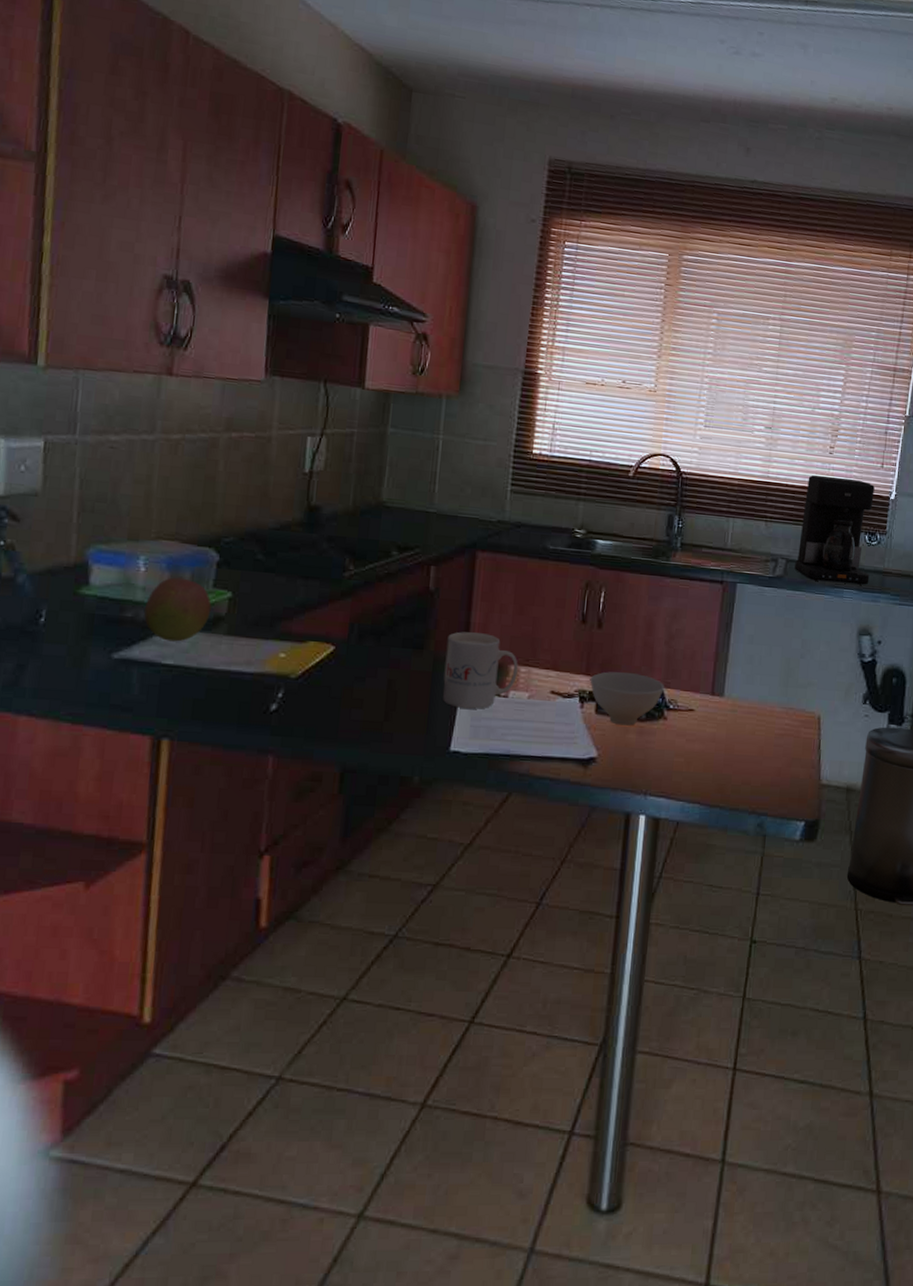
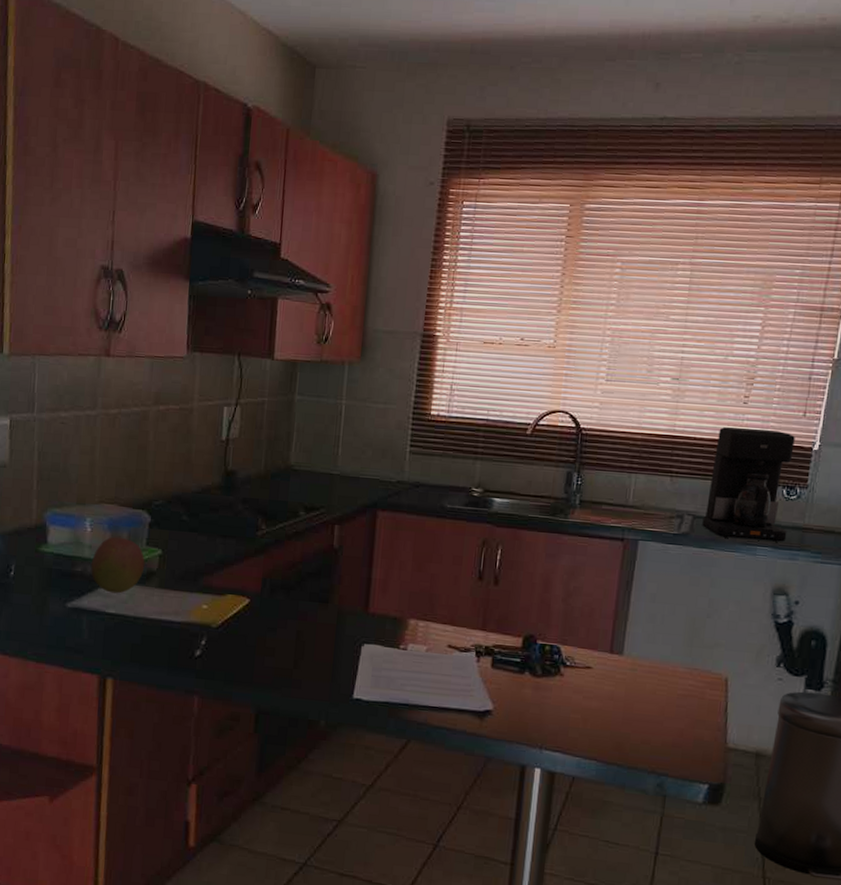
mug: present [442,632,518,709] -> none [345,587,417,660]
bowl: present [590,671,665,726] -> none [486,627,562,681]

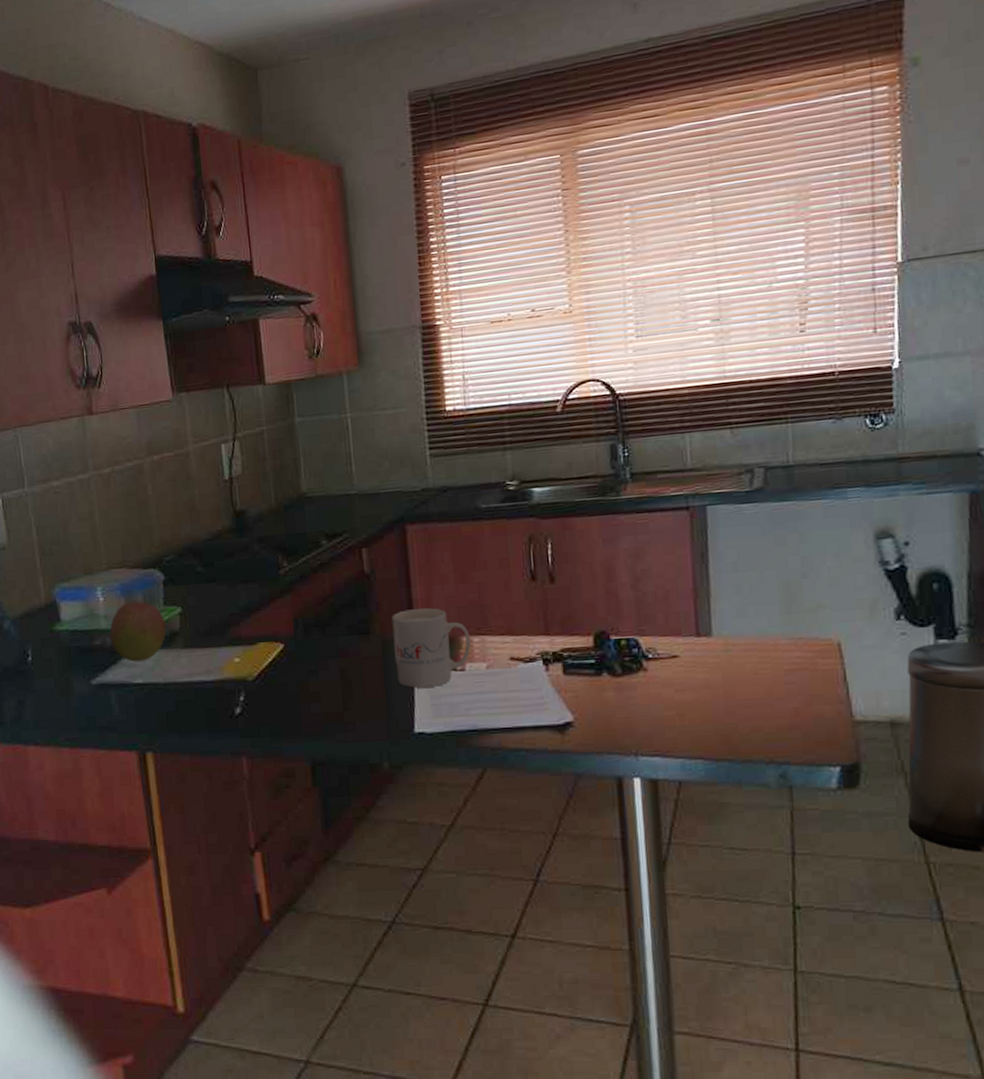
mug: none [345,587,417,660] -> present [392,608,471,688]
coffee maker: present [702,427,795,542] -> none [776,354,880,486]

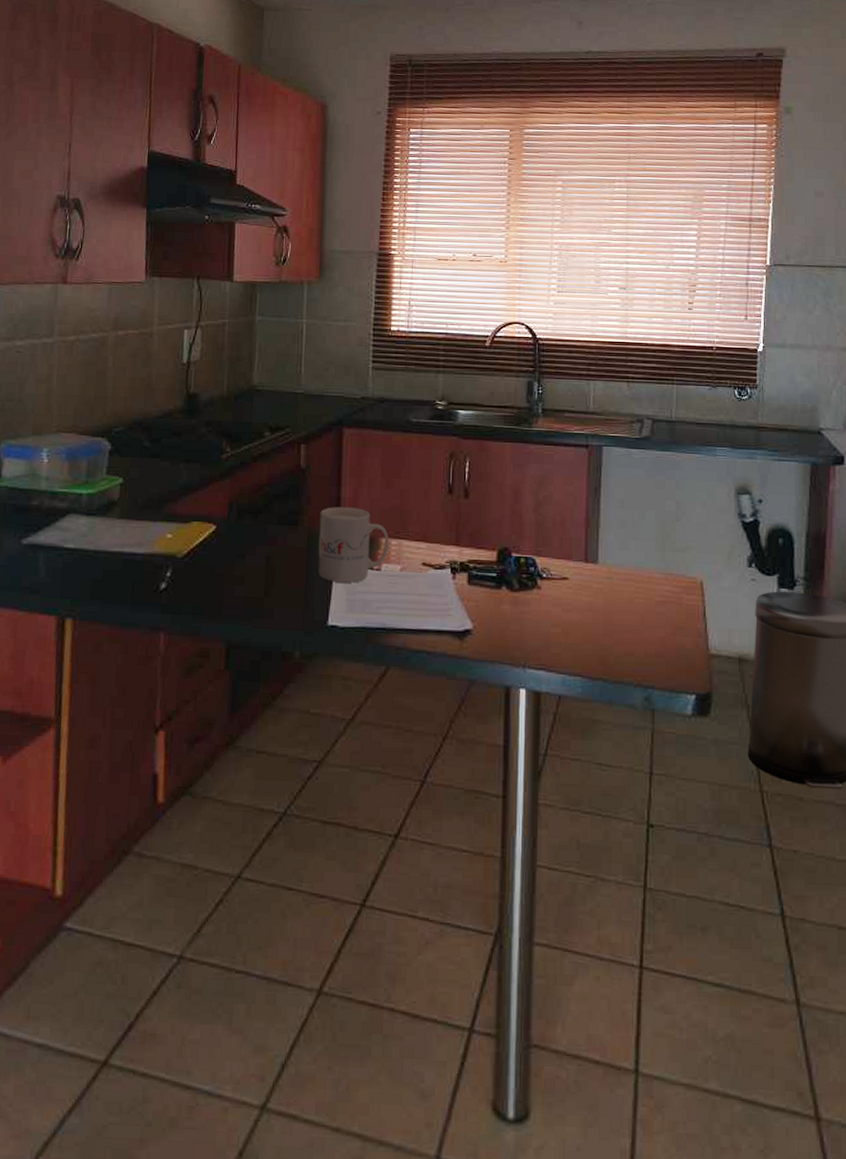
fruit: present [109,601,166,662] -> none [48,466,106,527]

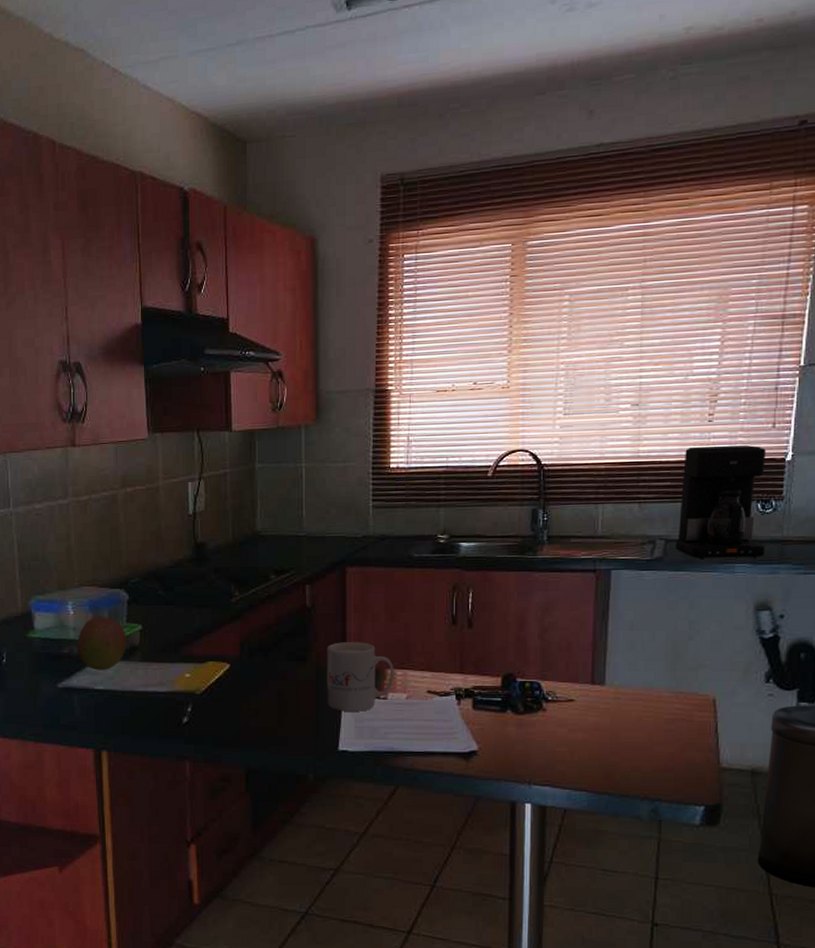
fruit: none [48,466,106,527] -> present [77,617,127,671]
coffee maker: none [662,333,743,442] -> present [675,445,766,558]

